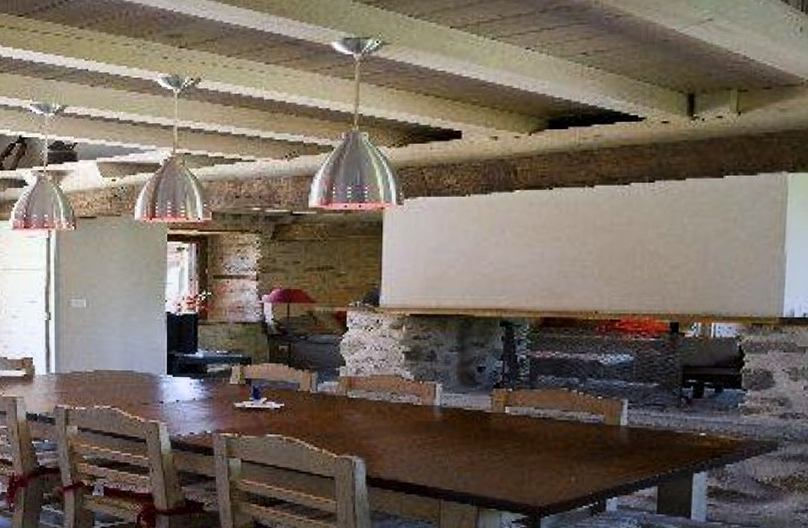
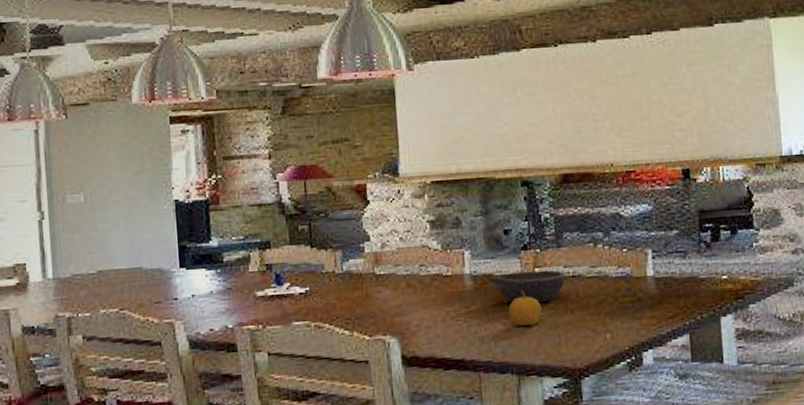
bowl: none [455,409,539,441] -> present [487,270,569,303]
fruit: none [474,427,508,461] -> present [508,290,542,326]

